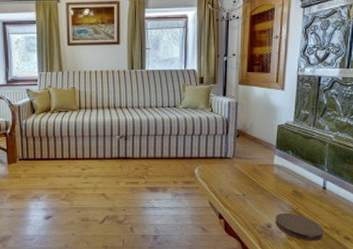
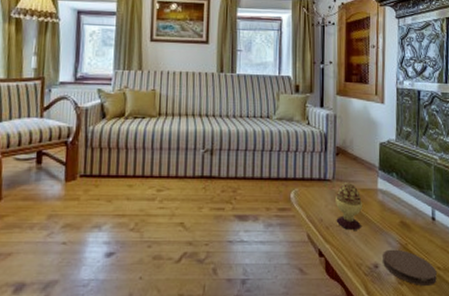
decorative egg: none [235,159,259,198] -> present [336,181,362,230]

